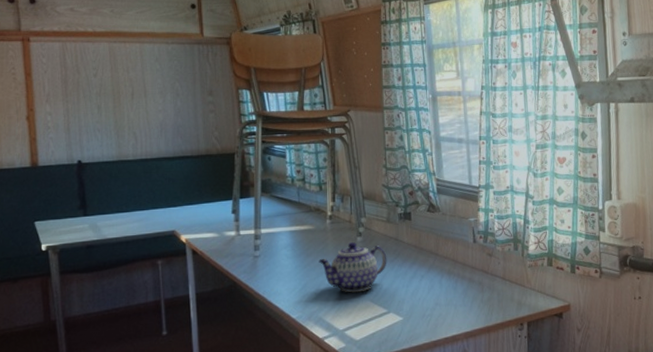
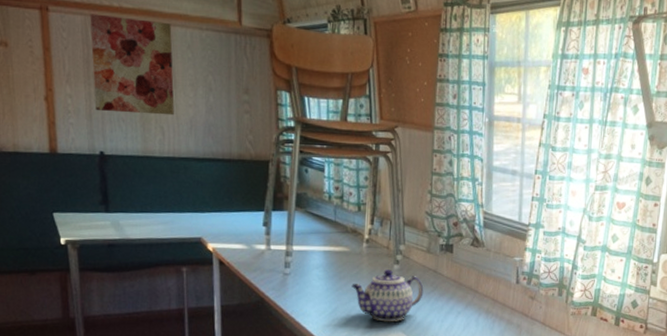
wall art: none [67,39,145,125] -> present [90,14,175,116]

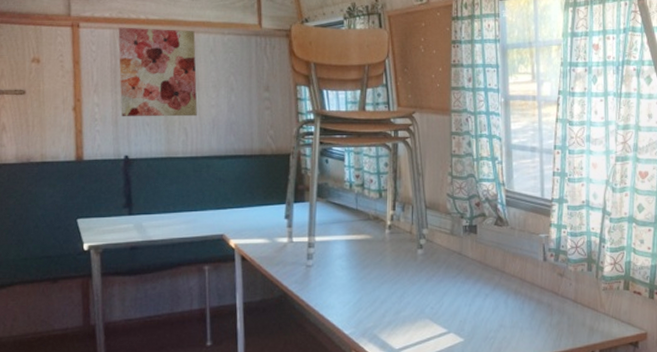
teapot: present [351,270,424,322] -> none [375,255,449,310]

